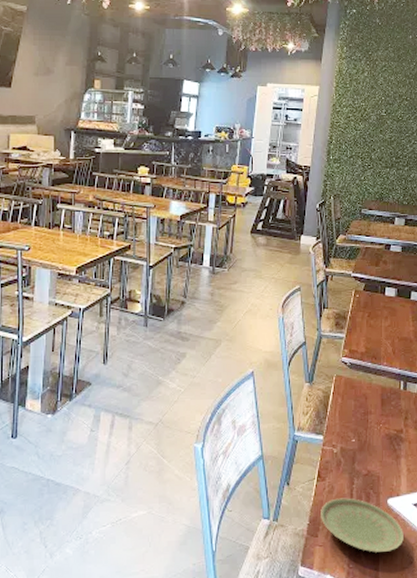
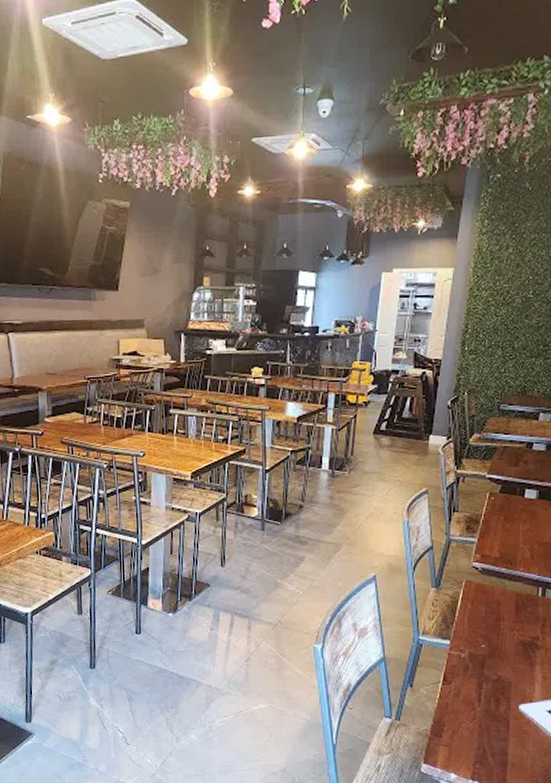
plate: present [321,498,404,553] -> none [445,701,535,755]

